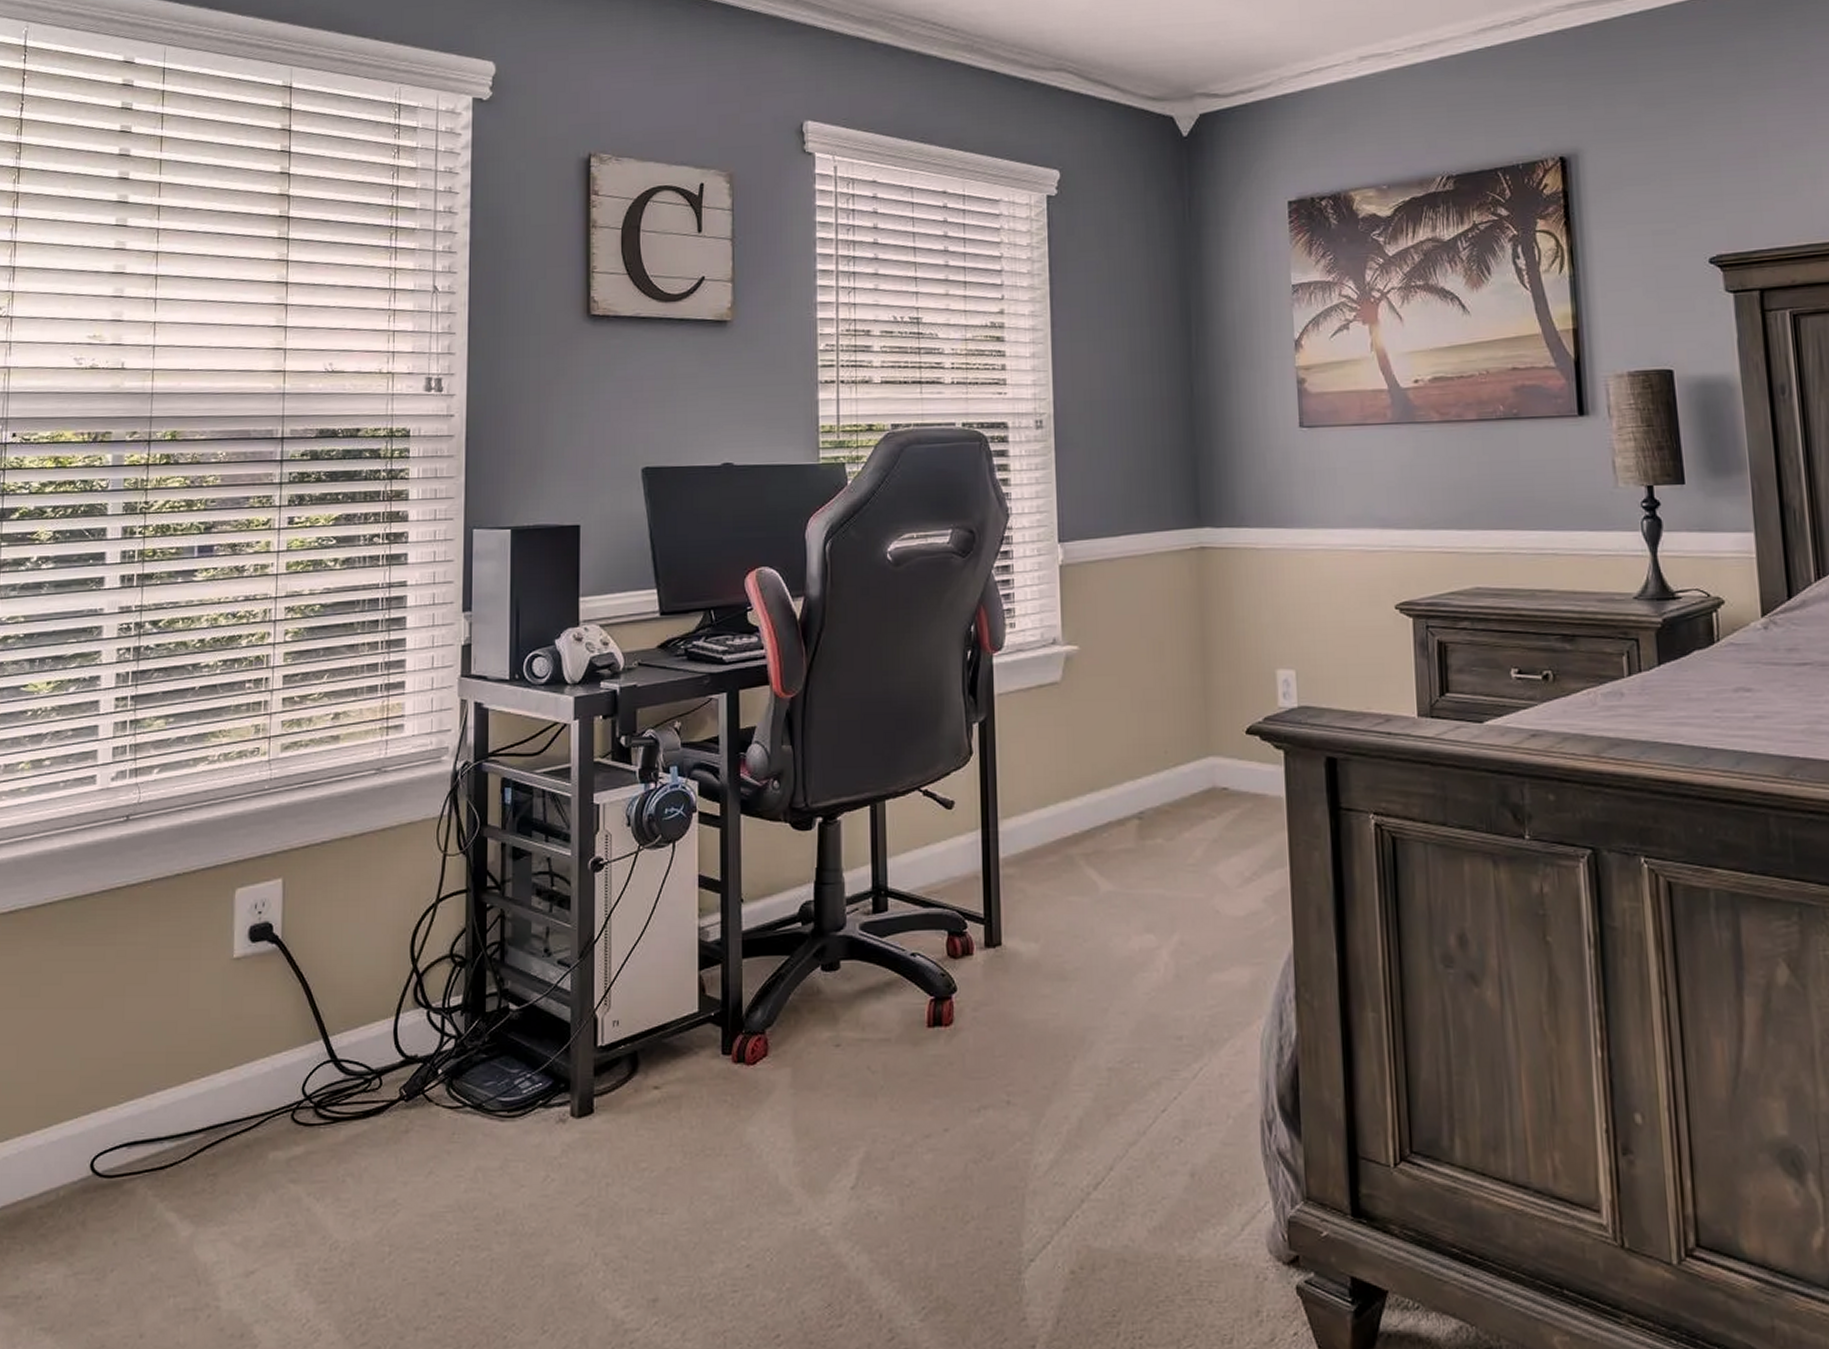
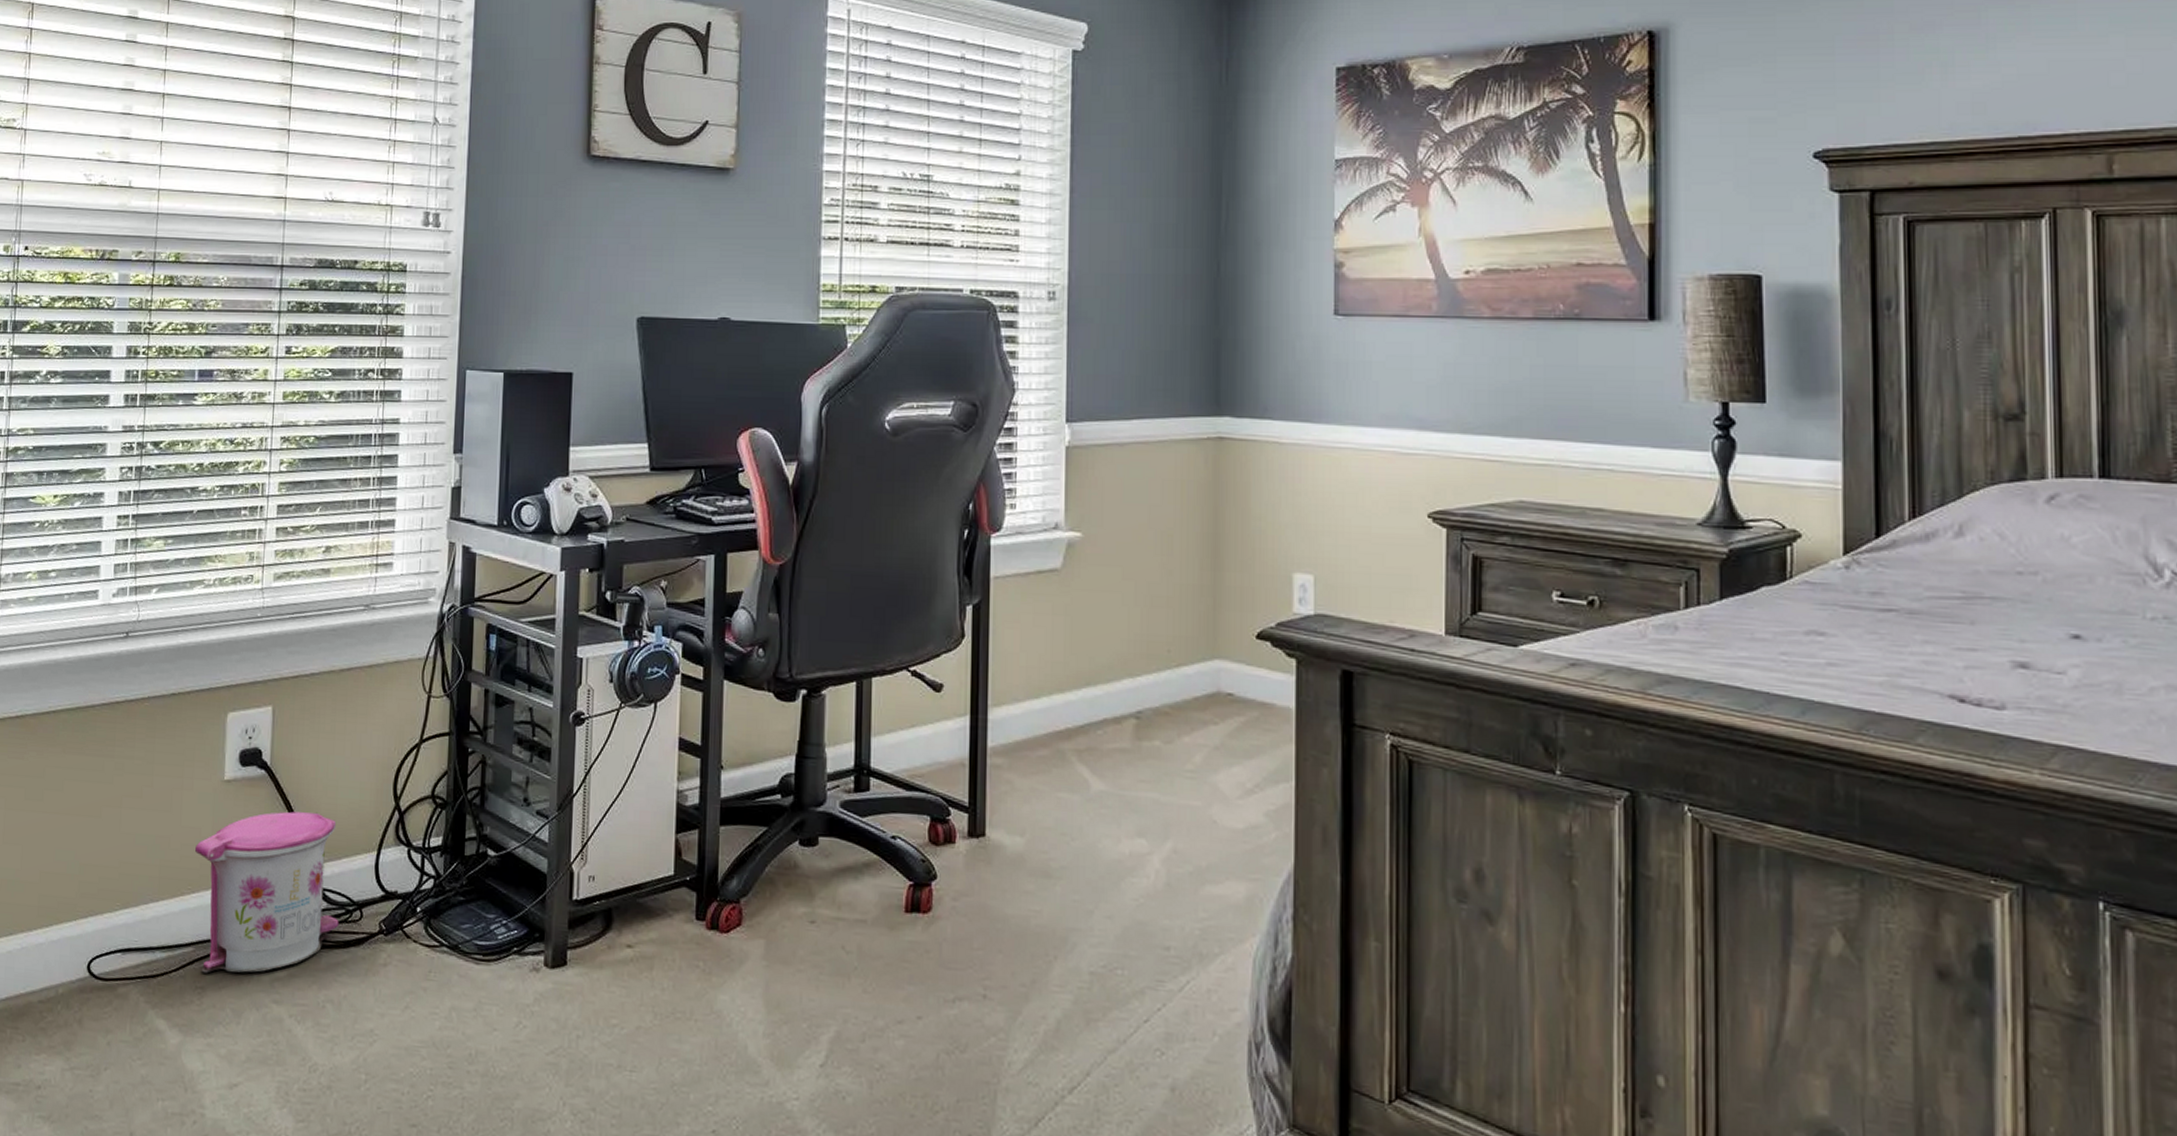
trash can: none [204,982,358,1159] -> present [195,811,339,973]

